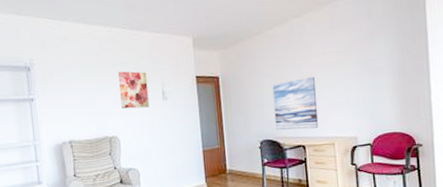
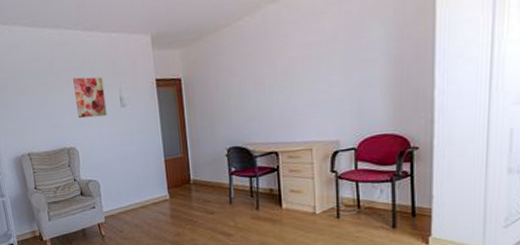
wall art: present [272,76,319,130] -> none [241,72,295,136]

